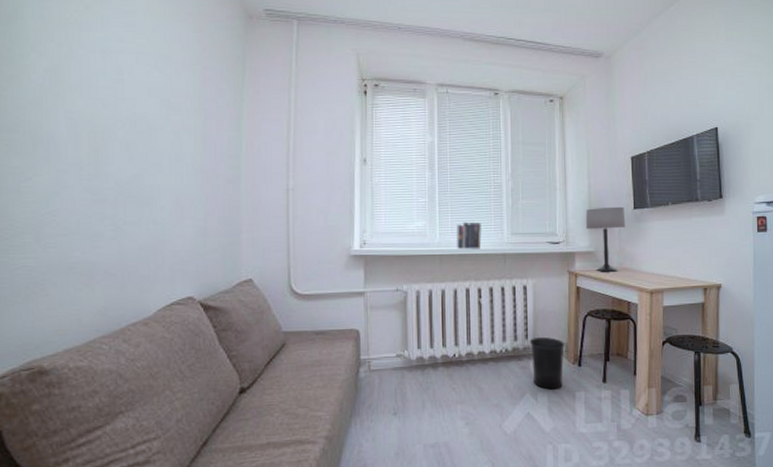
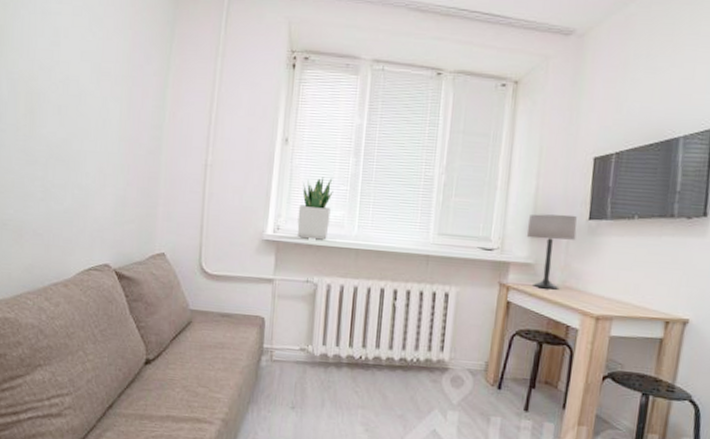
planter: none [382,191,413,250] -> present [297,176,333,240]
books: present [456,221,481,250] -> none [375,215,405,248]
waste bin: present [529,336,564,390] -> none [444,350,485,410]

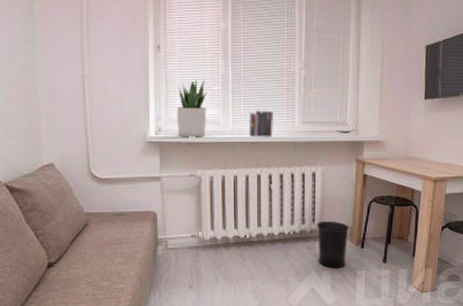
books: none [375,215,405,248] -> present [248,110,273,138]
waste bin: none [444,350,485,410] -> present [316,220,349,268]
table lamp: present [526,214,578,290] -> none [375,96,416,161]

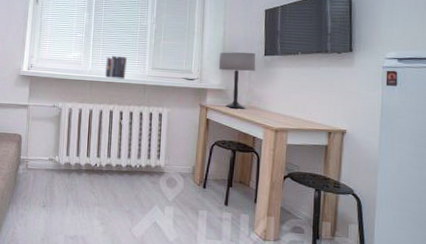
planter: present [176,79,207,137] -> none [46,27,73,75]
waste bin: present [316,220,349,268] -> none [161,158,192,206]
table lamp: none [375,96,416,161] -> present [218,52,256,109]

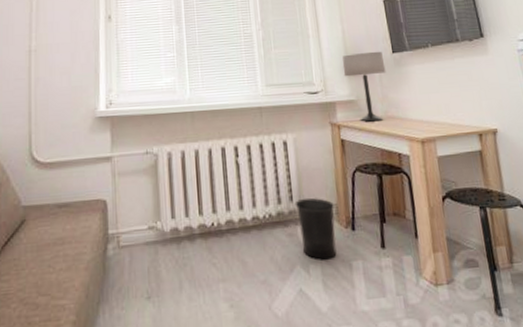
books: present [104,55,127,79] -> none [207,74,235,106]
waste bin: none [161,158,192,206] -> present [295,197,337,260]

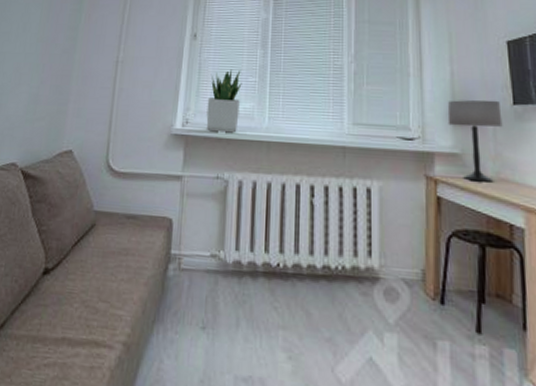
planter: none [129,47,162,110] -> present [206,69,242,133]
waste bin: present [295,197,337,260] -> none [373,255,421,332]

